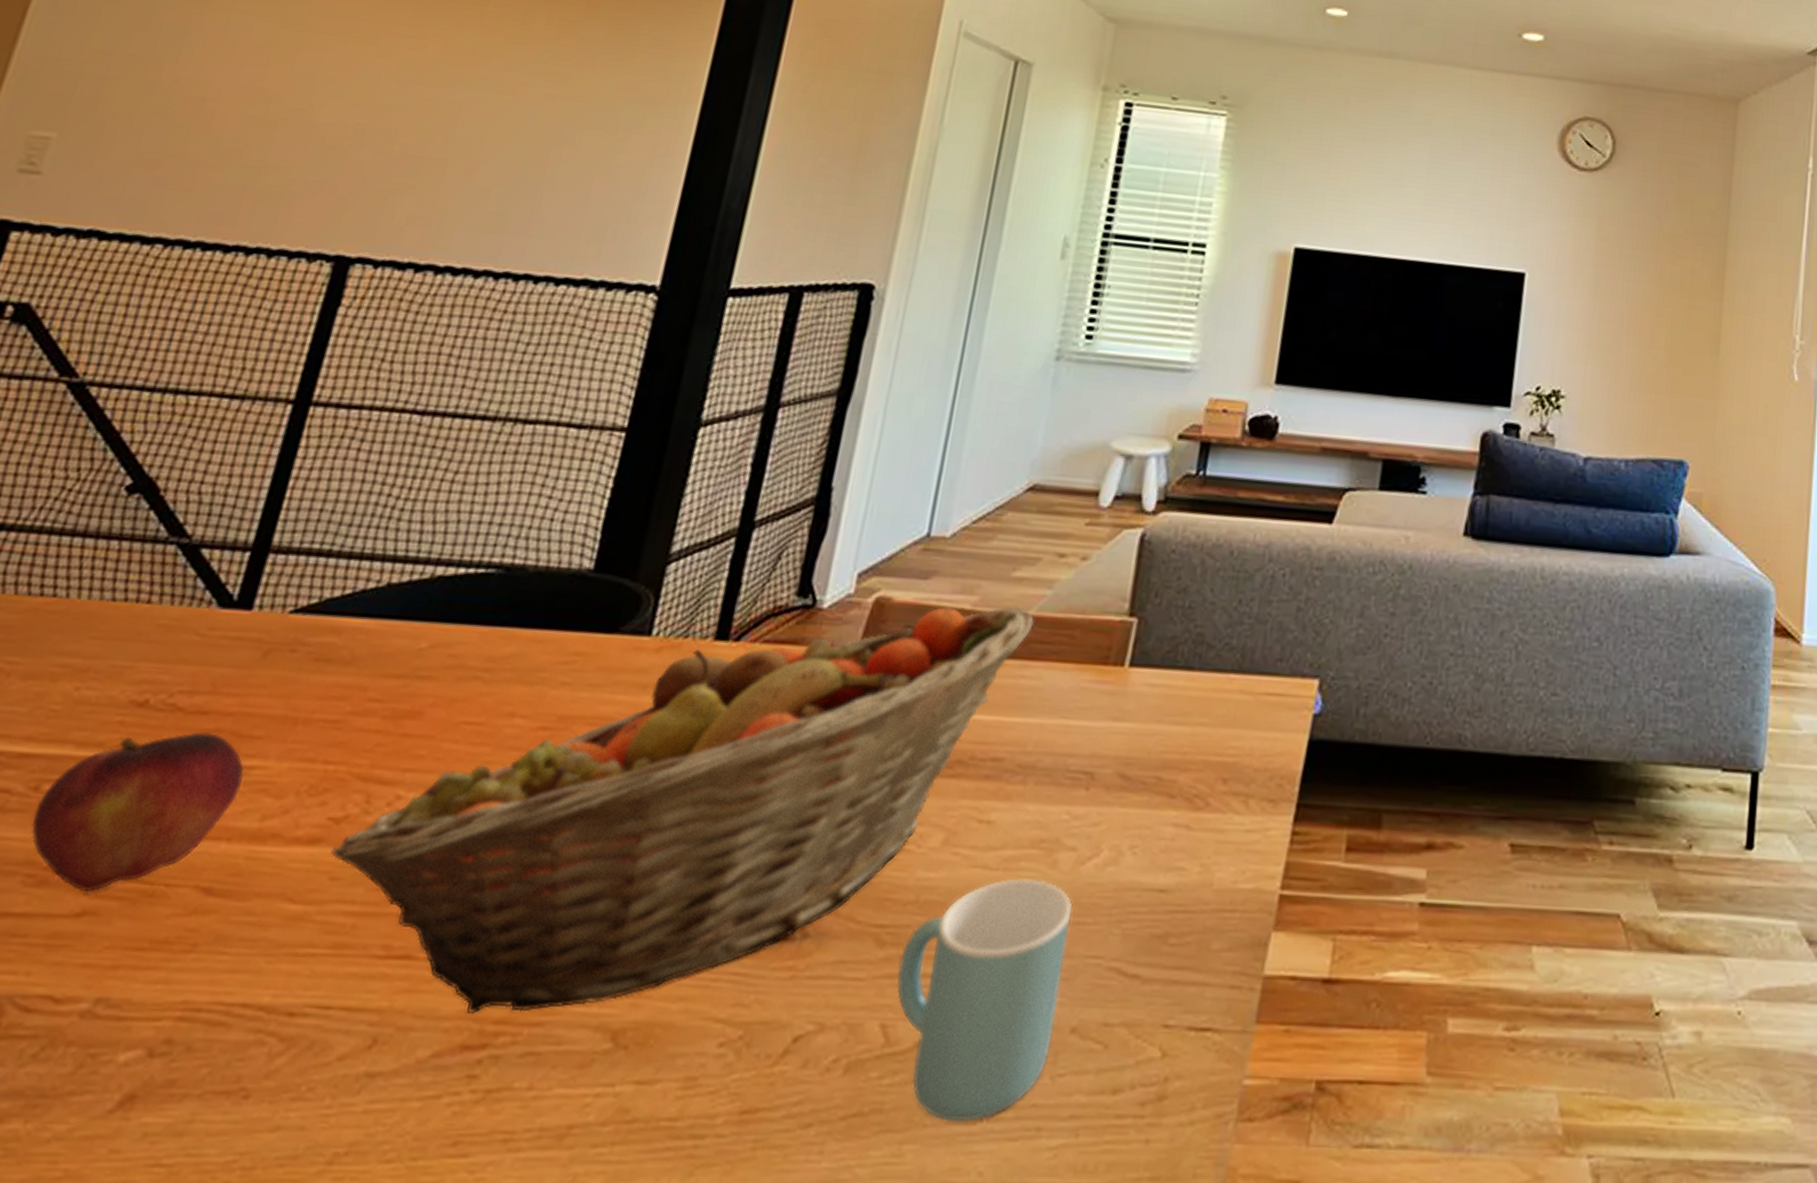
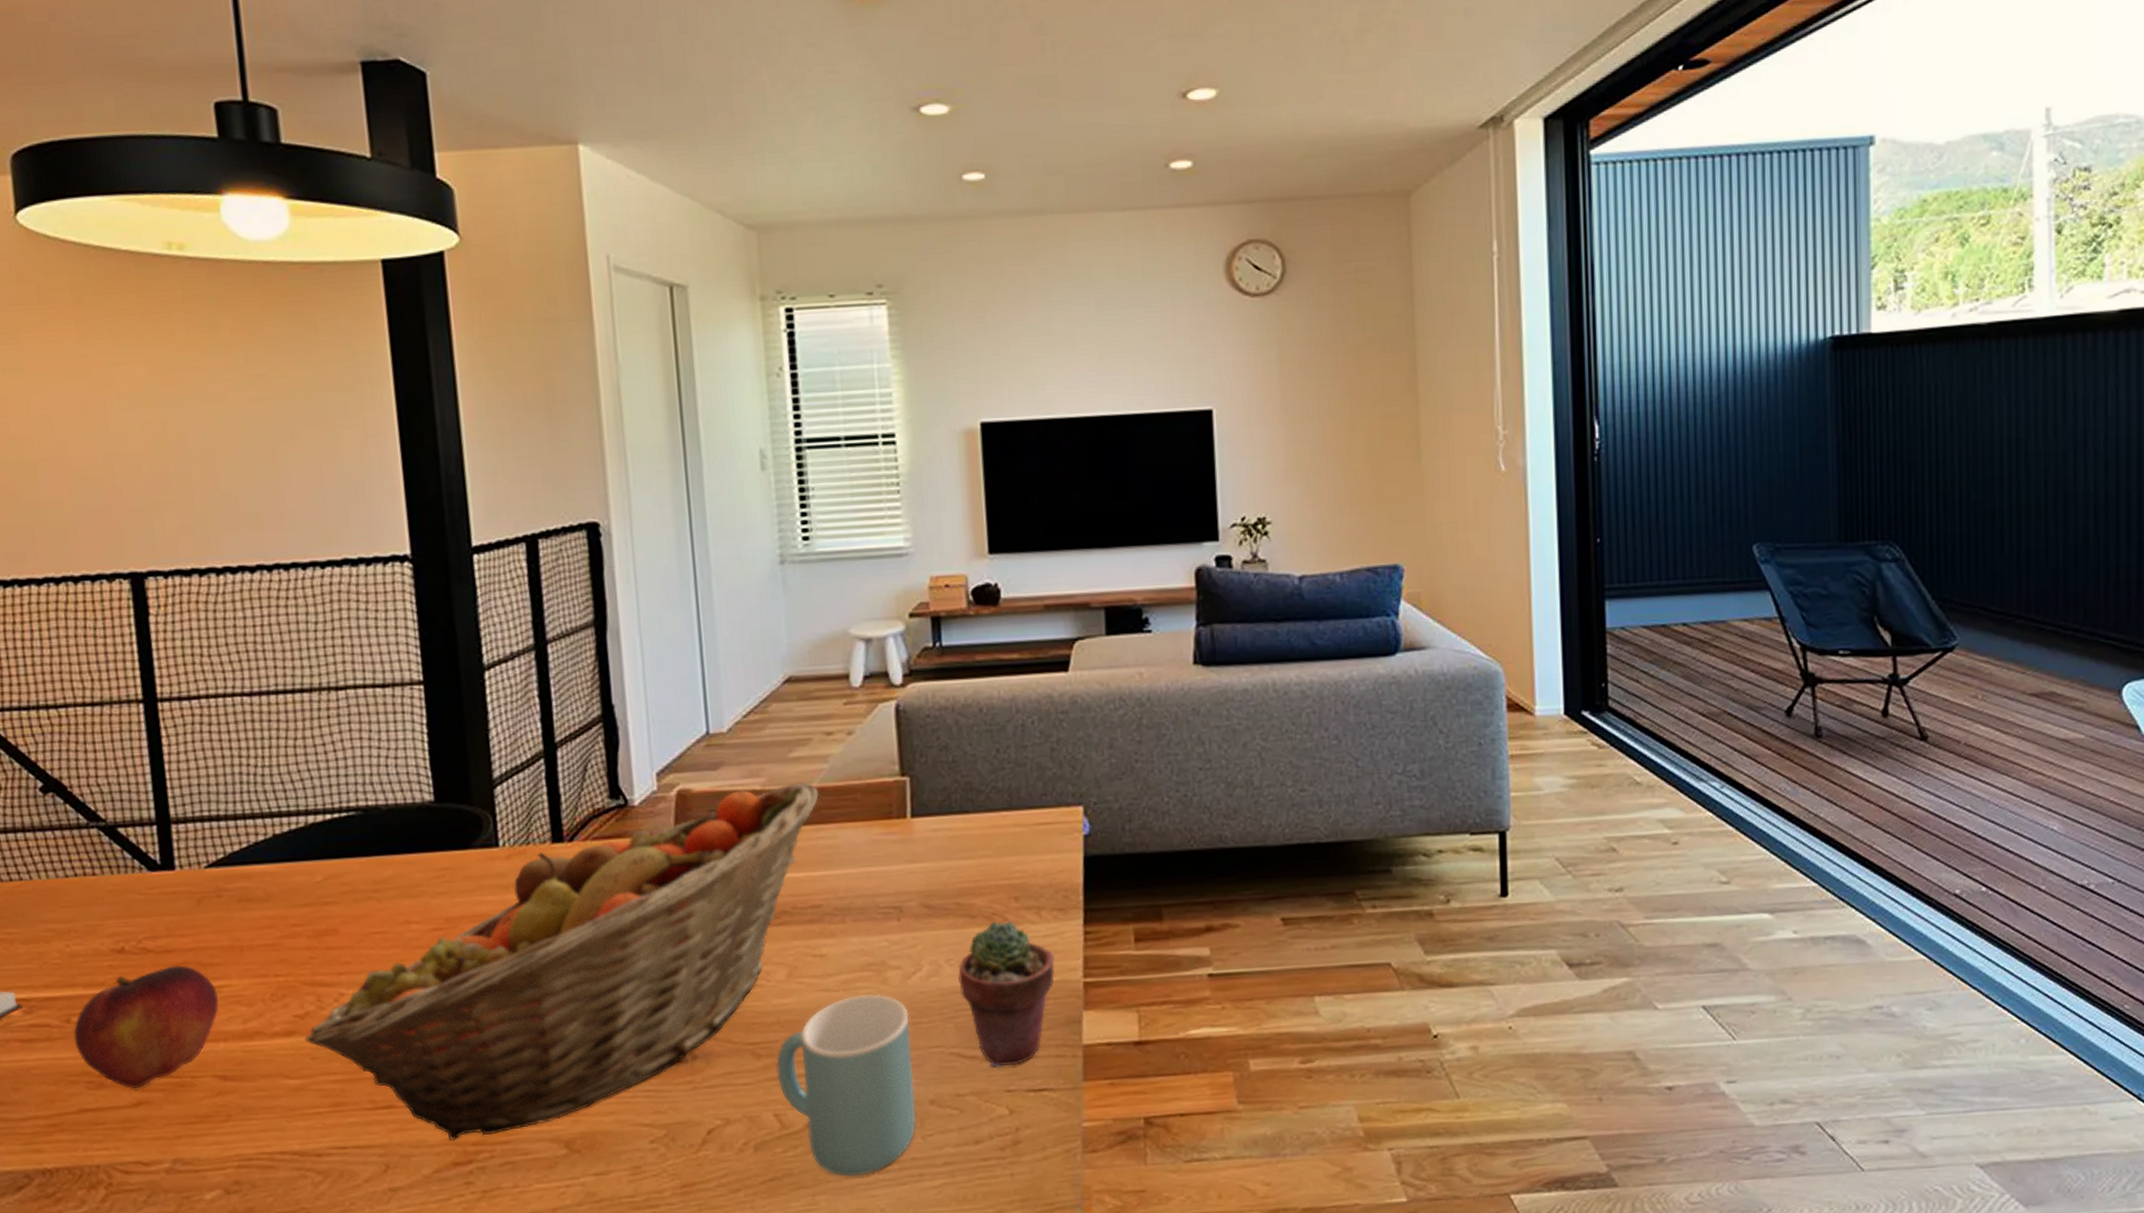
potted succulent: none [1137,805,1253,994] -> present [958,920,1055,1068]

